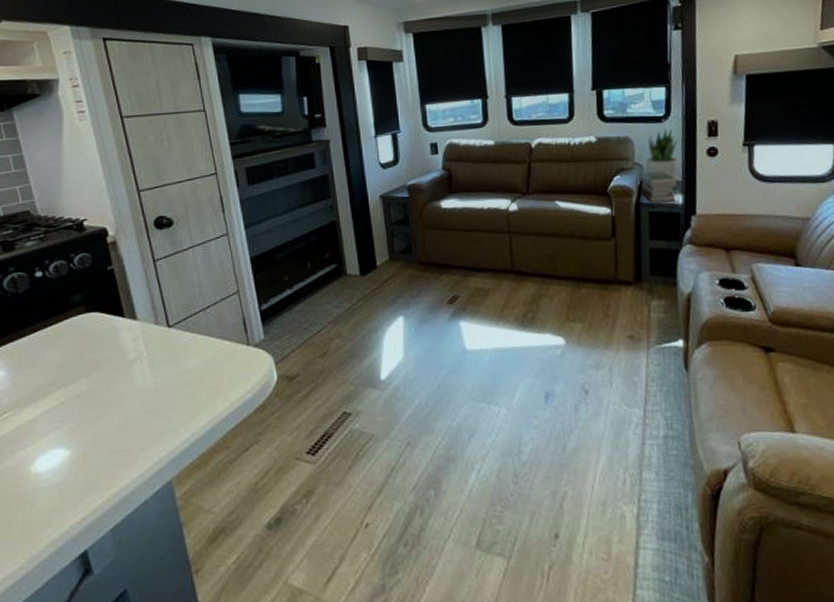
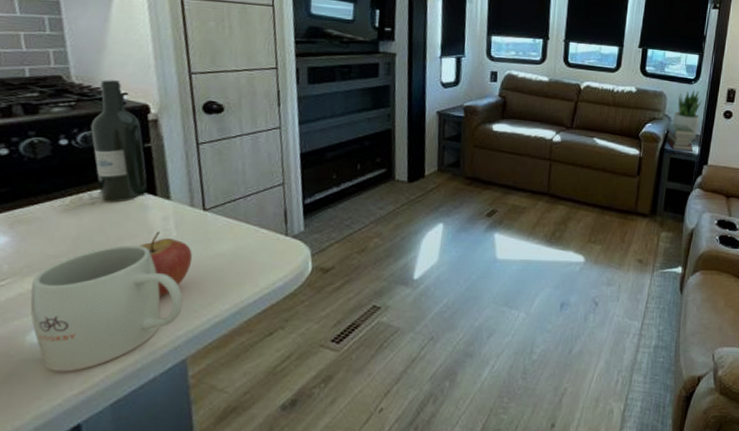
mug: none [30,368,162,500] -> present [30,244,184,373]
wine bottle: none [59,208,116,329] -> present [90,80,148,203]
fruit: none [116,352,165,418] -> present [139,231,193,296]

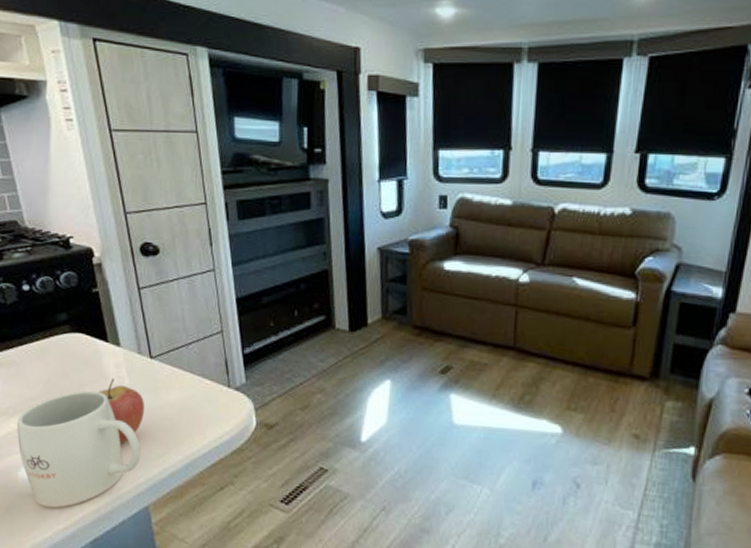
wine bottle: present [90,80,148,203] -> none [45,223,100,348]
books: present [666,123,695,152] -> none [674,256,717,295]
planter: present [673,90,702,141] -> none [684,209,729,280]

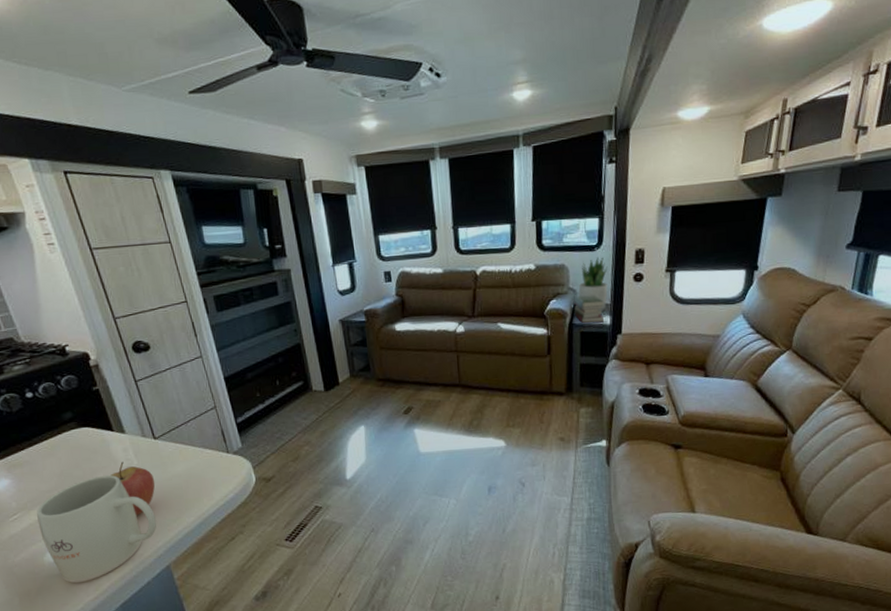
books: none [674,256,717,295] -> present [573,295,605,323]
planter: none [684,209,729,280] -> present [578,257,608,312]

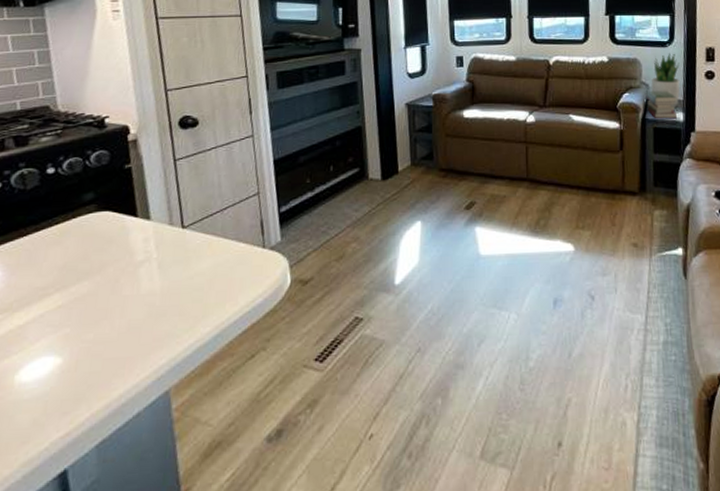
mug: present [37,474,157,584] -> none [19,269,166,413]
fruit: present [110,461,156,516] -> none [122,254,173,323]

